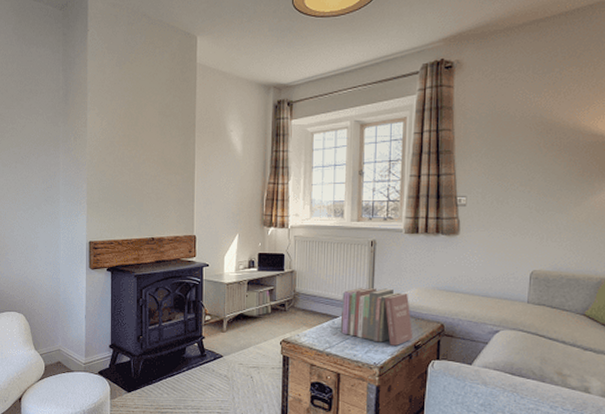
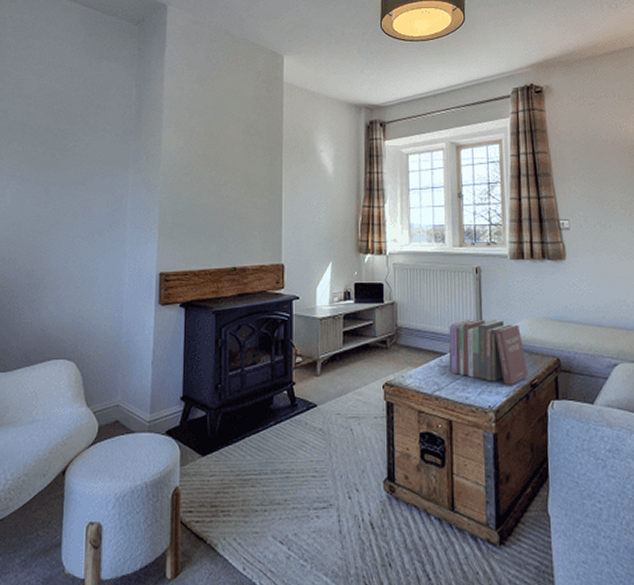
books: present [241,289,272,317] -> none [337,324,372,356]

